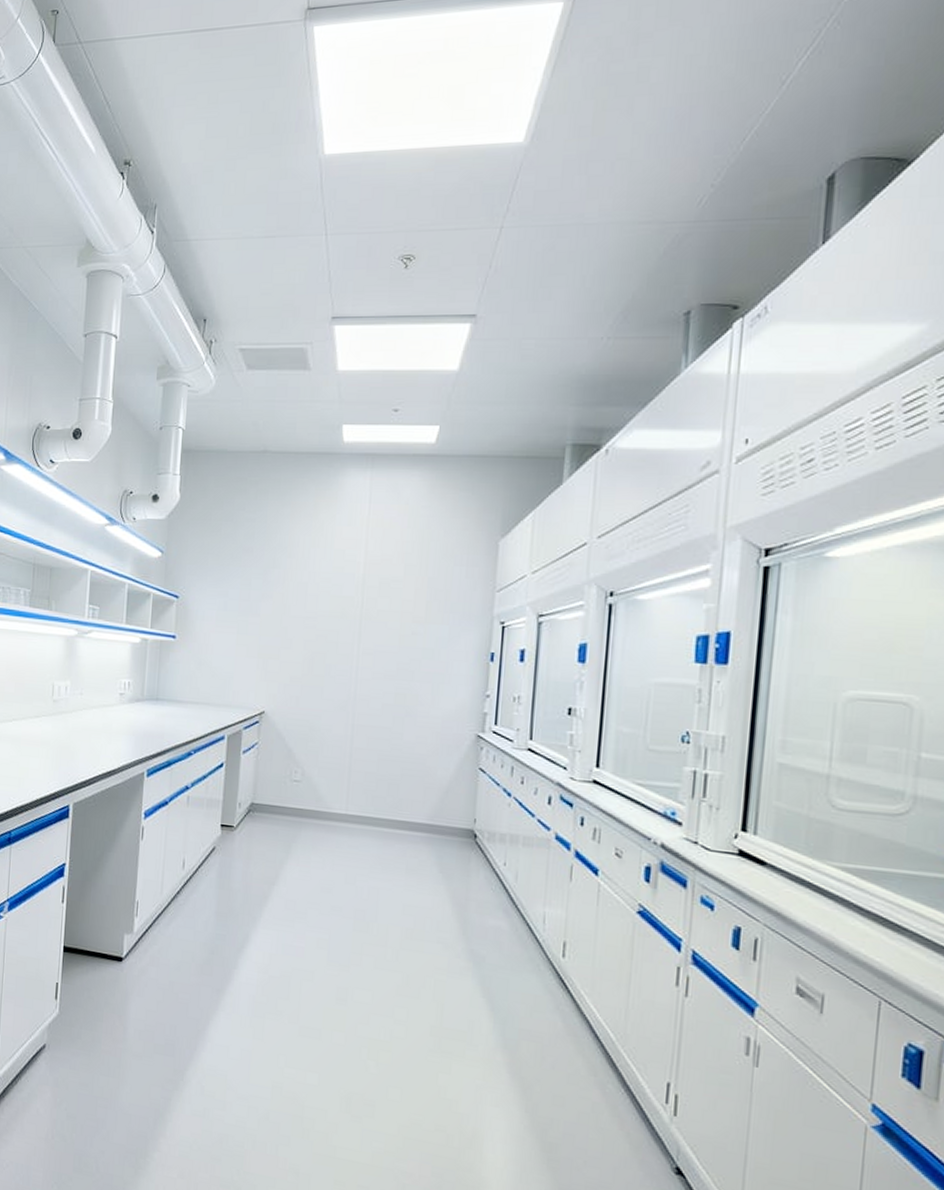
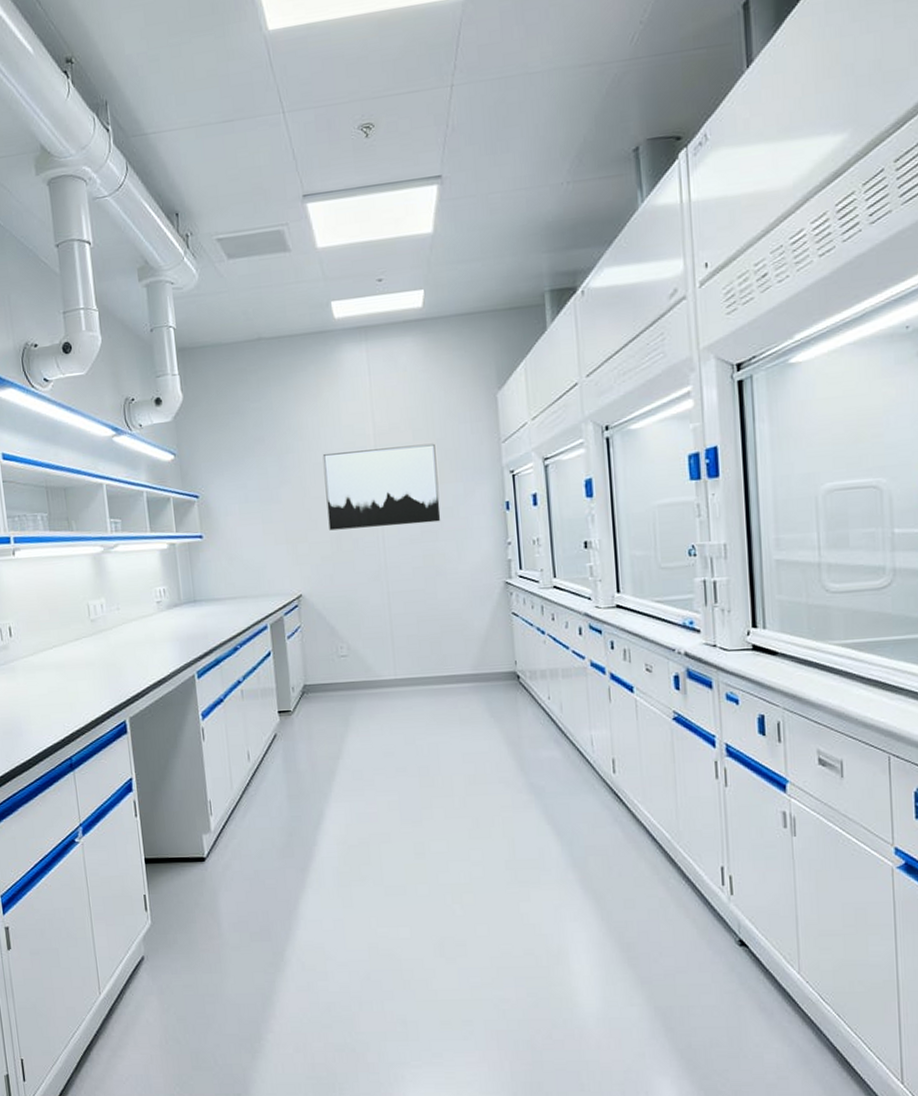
wall art: none [303,575,426,662] -> present [322,443,441,531]

